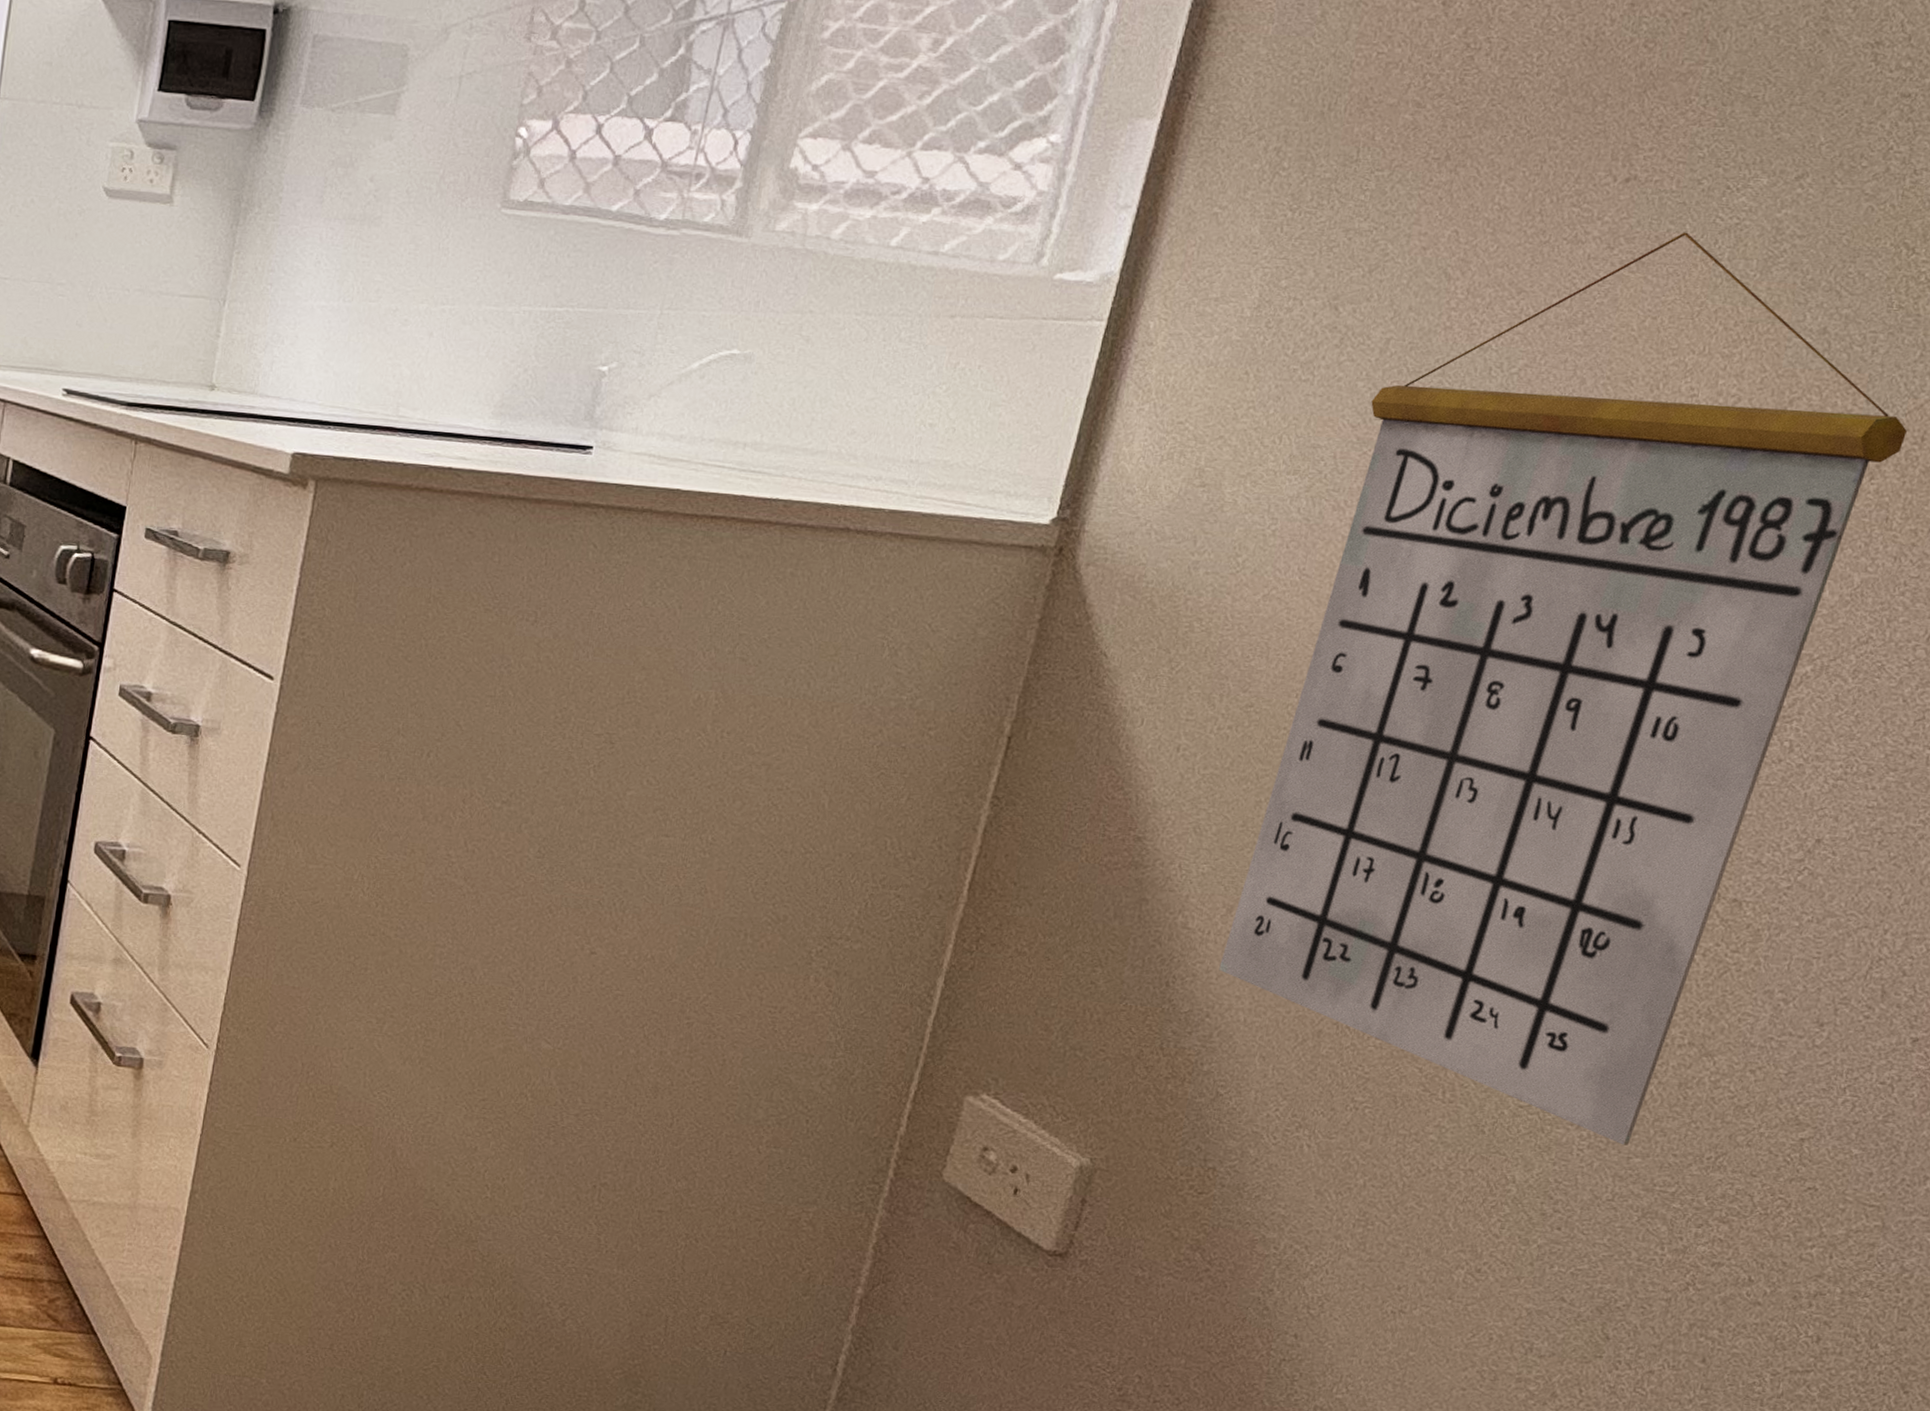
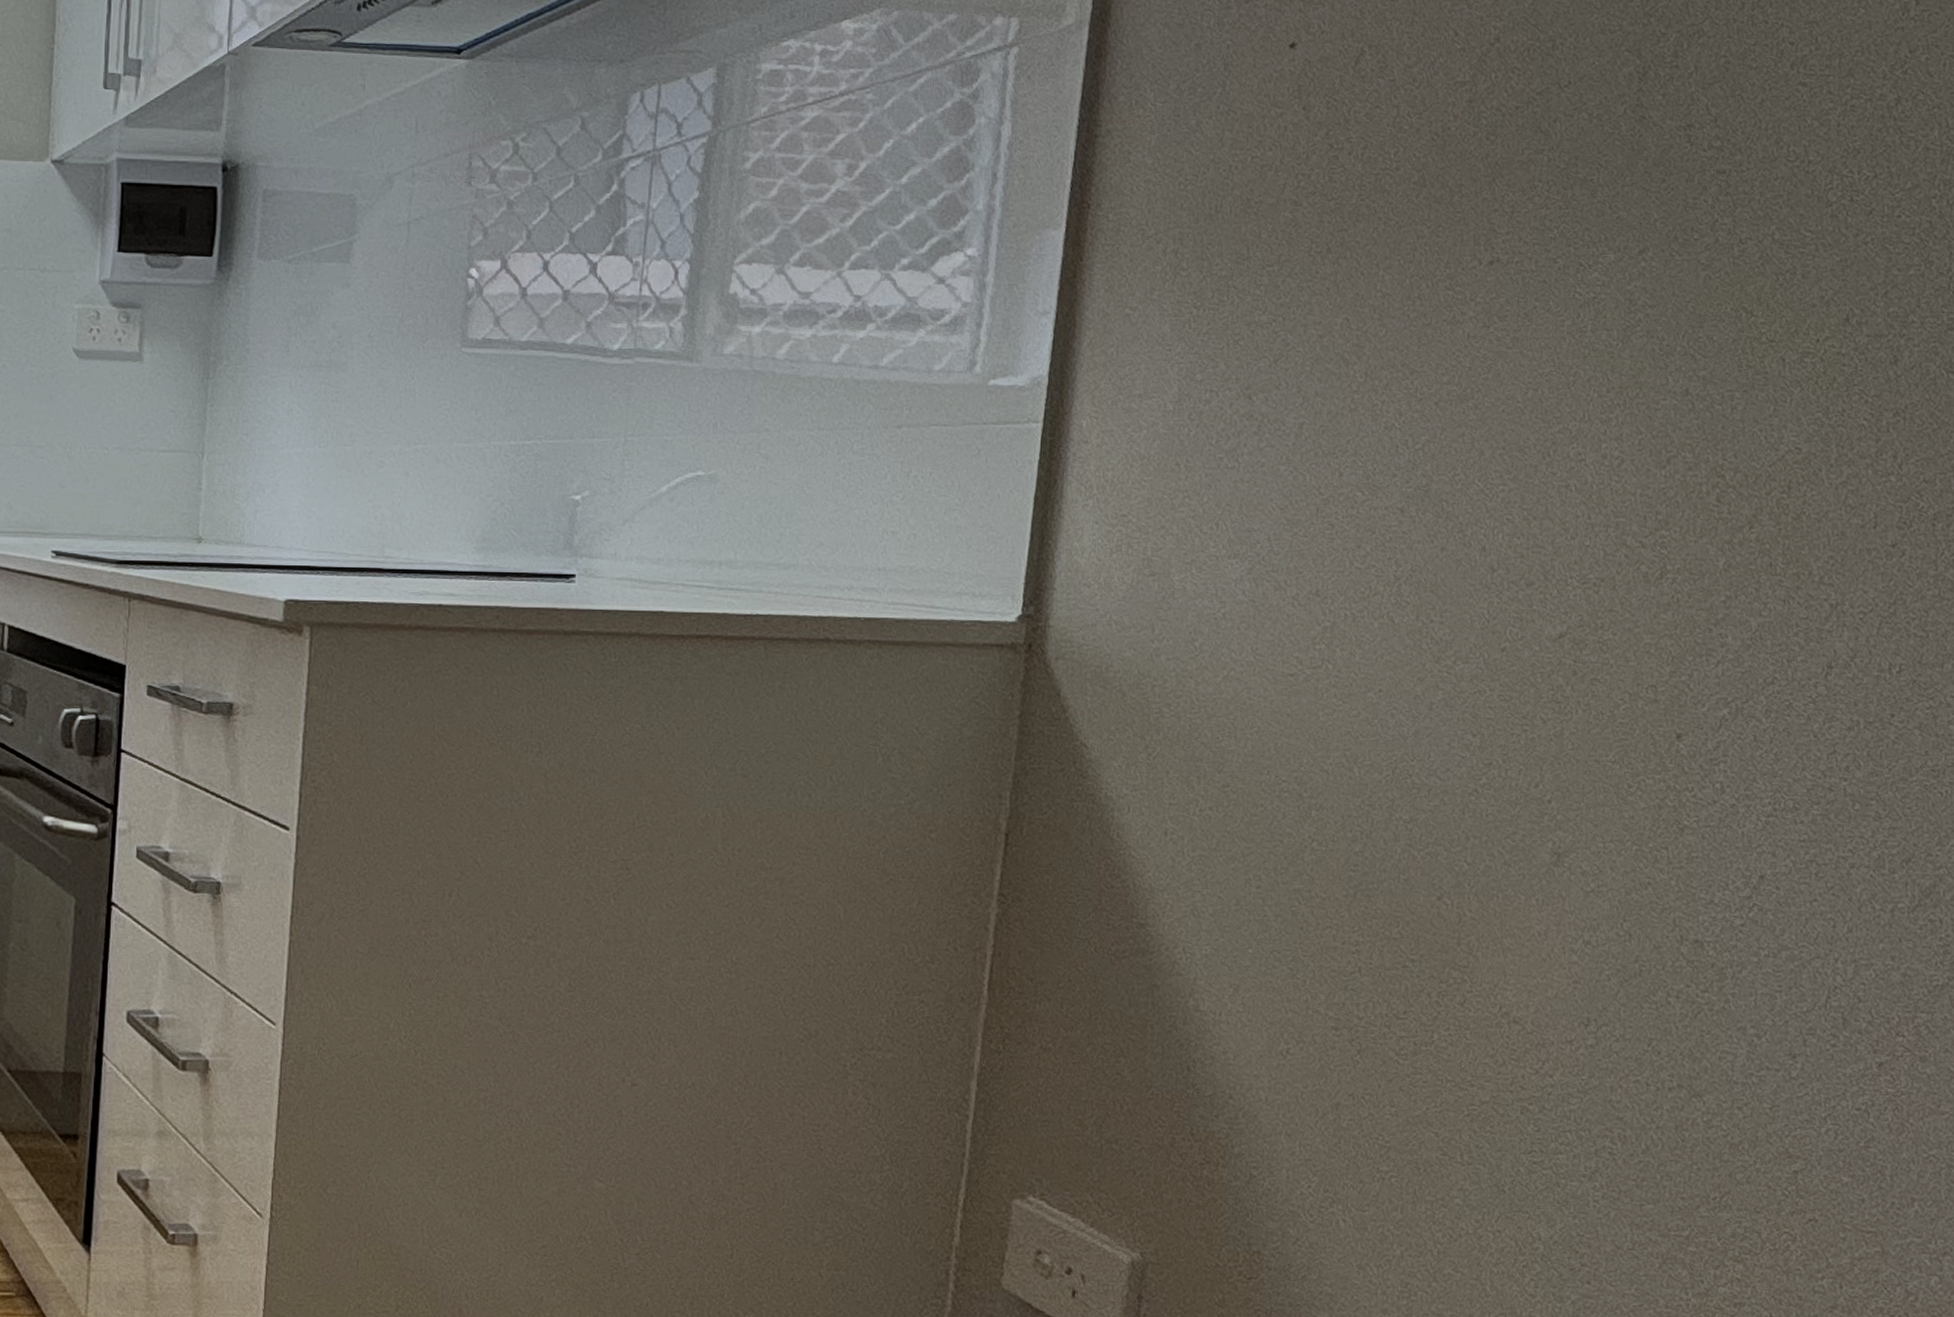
calendar: present [1219,232,1907,1146] -> none [1235,308,1774,1193]

